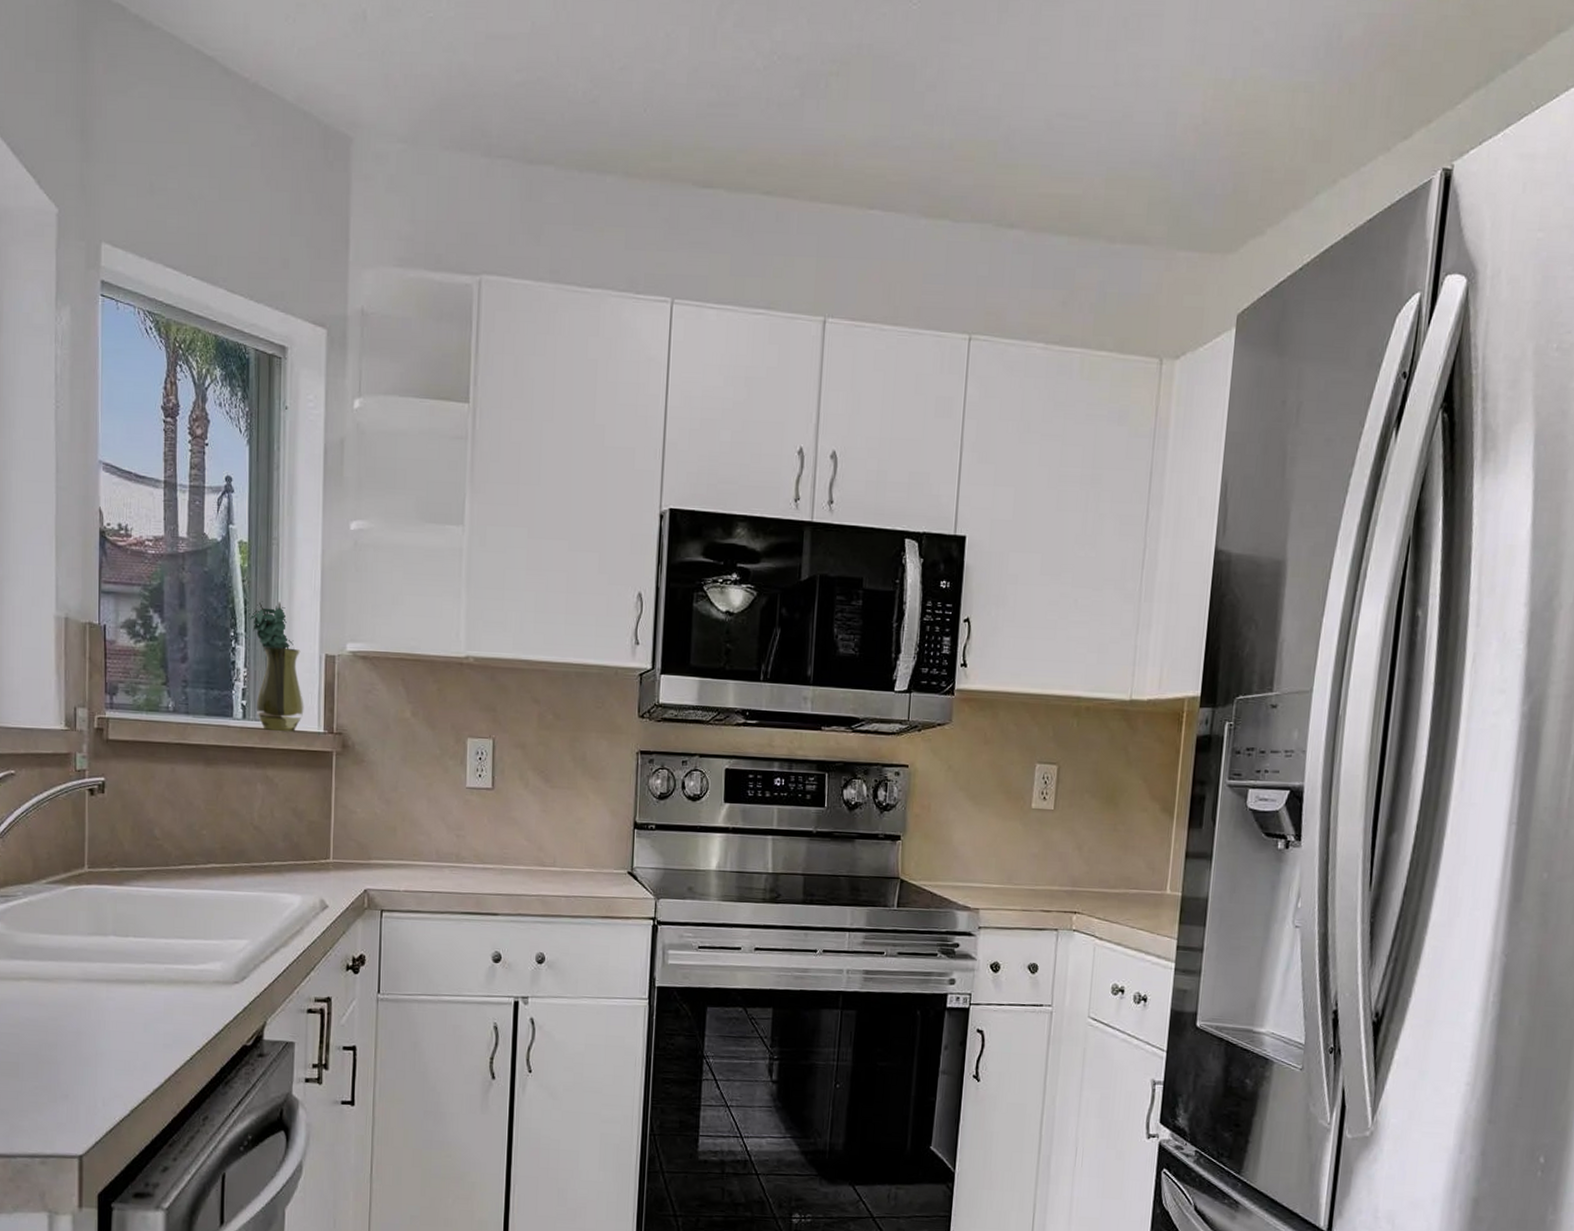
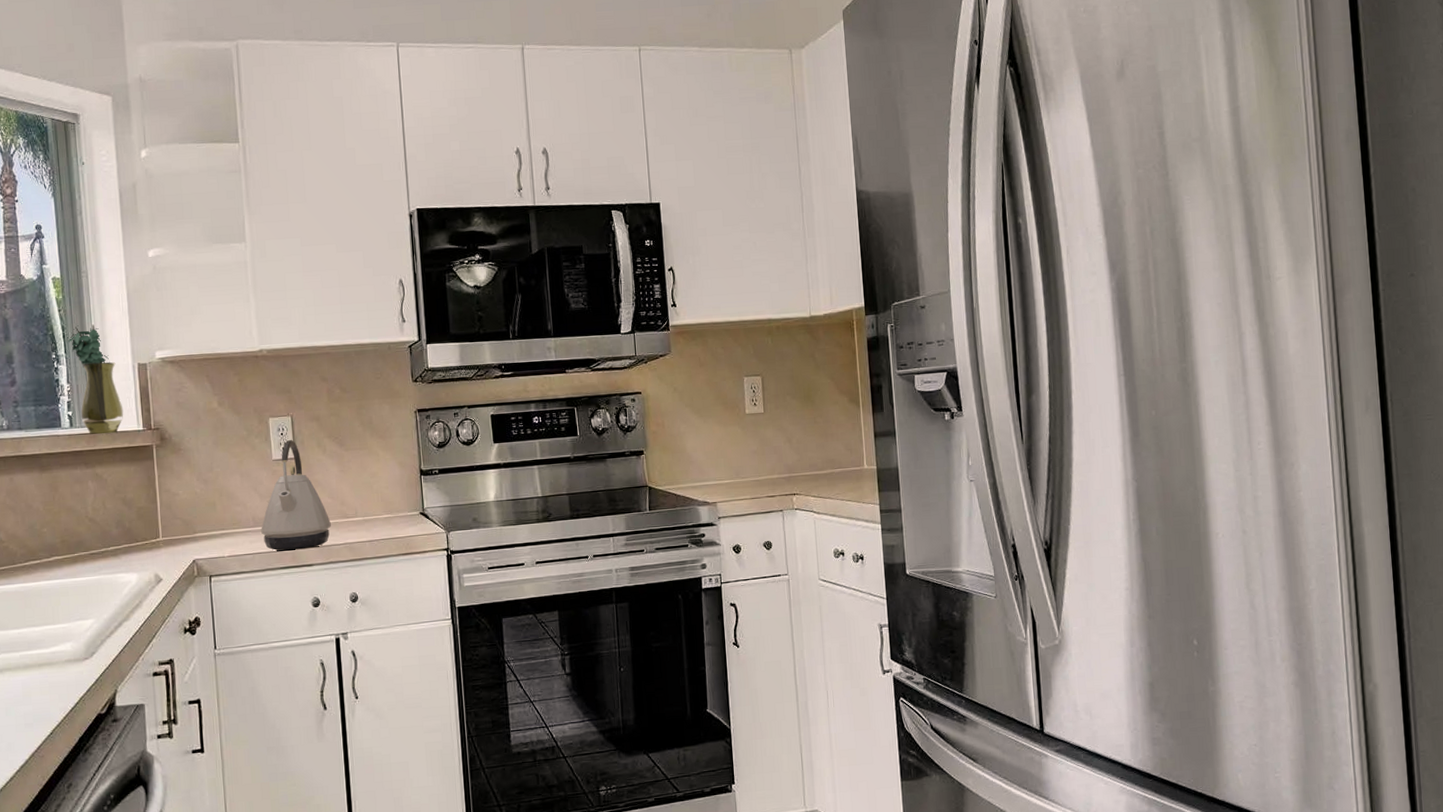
kettle: none [444,767,524,896] -> present [261,440,331,551]

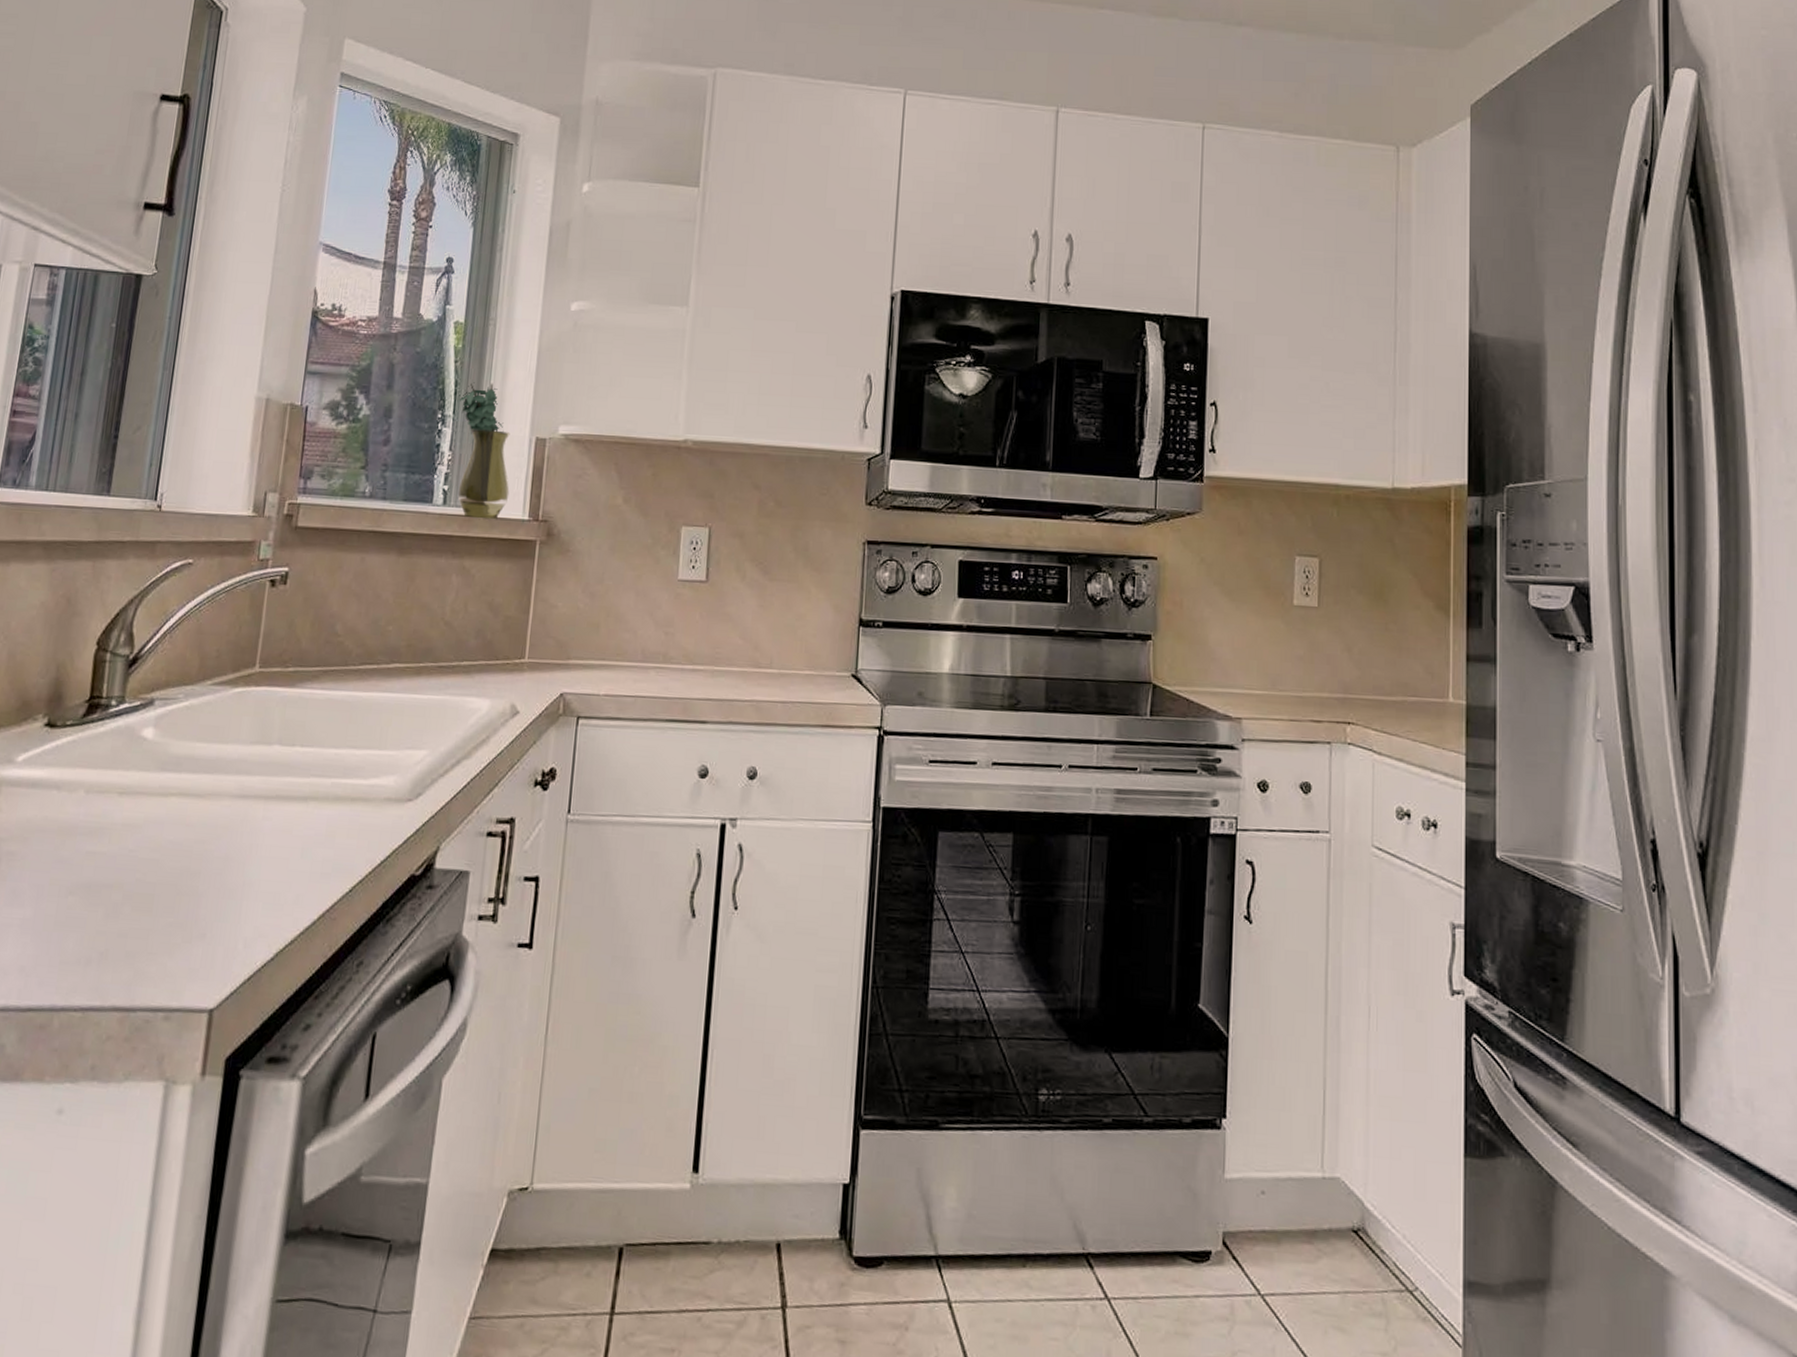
kettle: present [261,440,331,551] -> none [649,557,738,701]

